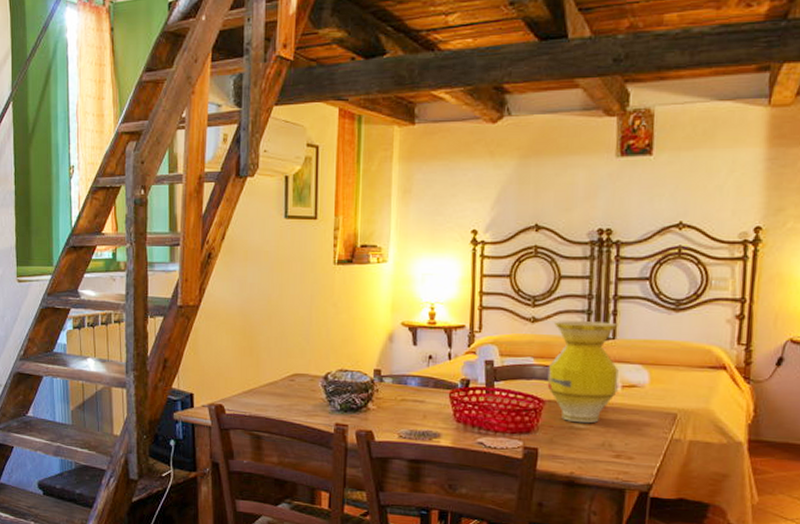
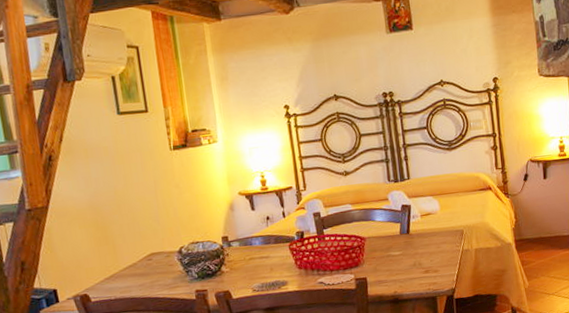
vase: present [547,321,619,424] -> none [361,166,418,251]

